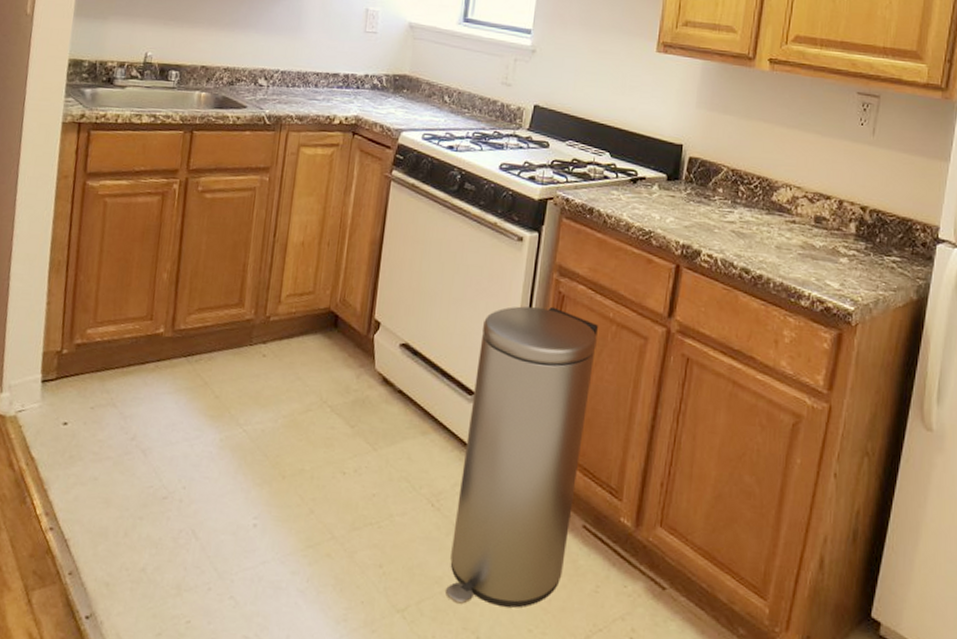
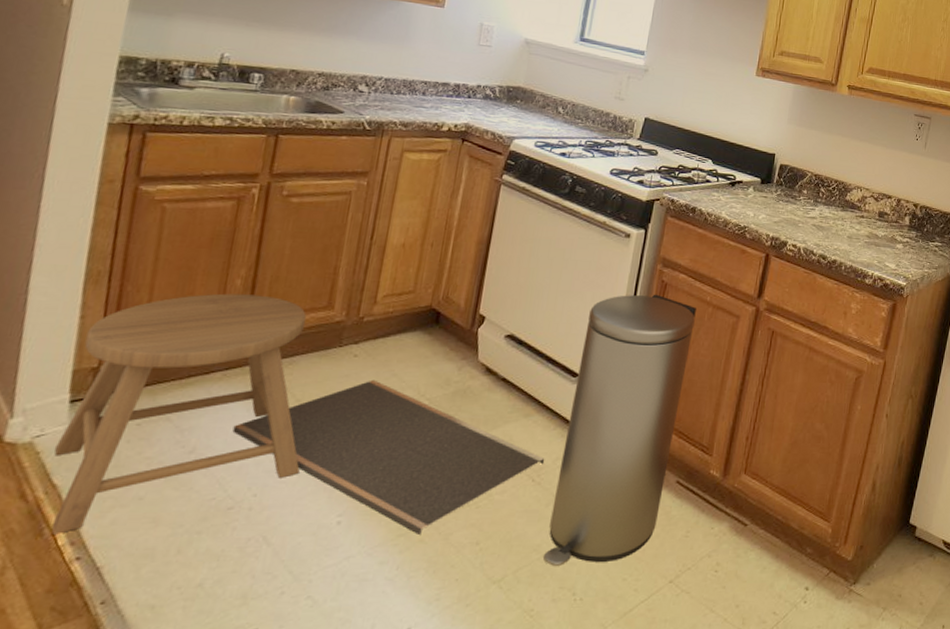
stool: none [32,286,222,504] -> present [51,293,307,535]
door mat: none [164,381,444,548] -> present [232,379,545,534]

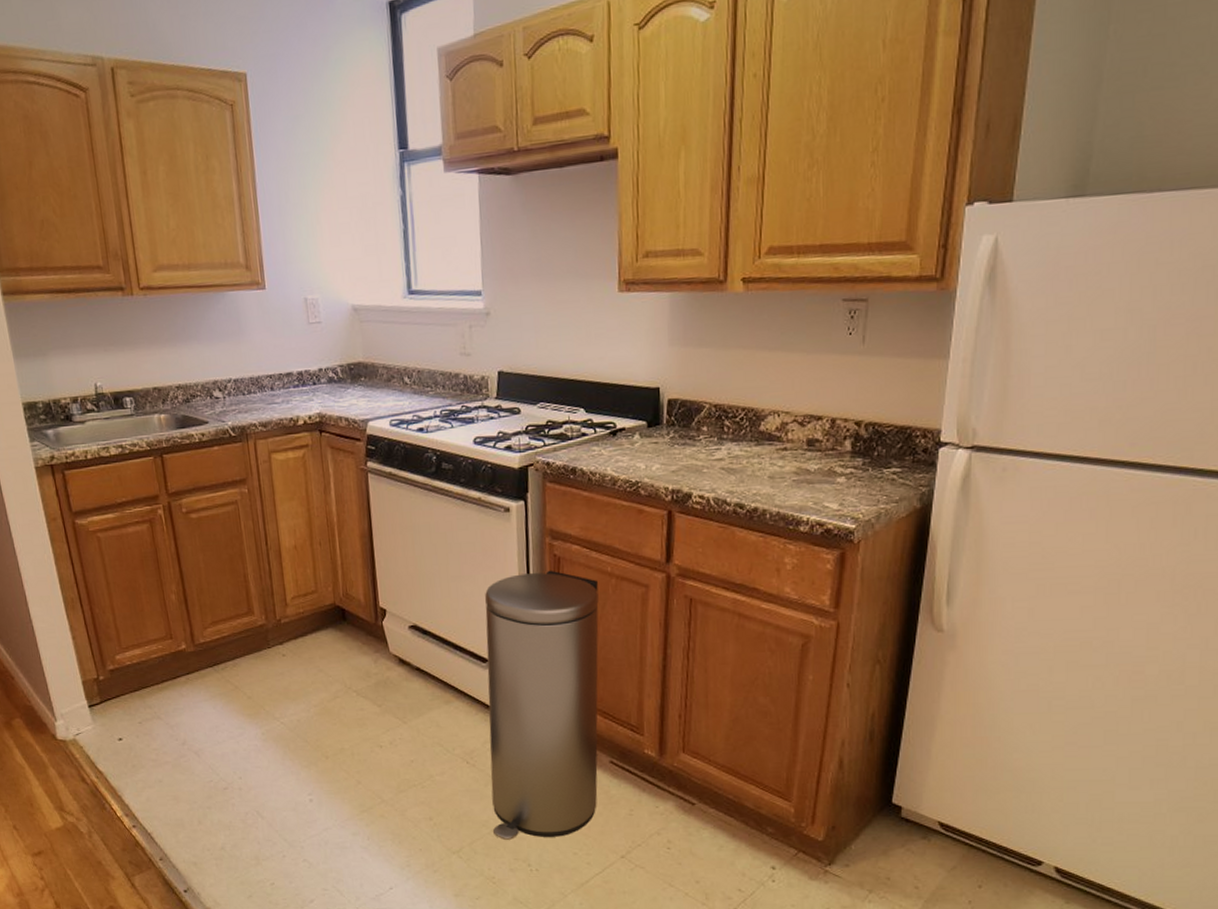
stool: present [51,293,307,535] -> none [81,607,268,808]
door mat: present [232,379,545,534] -> none [207,676,474,811]

